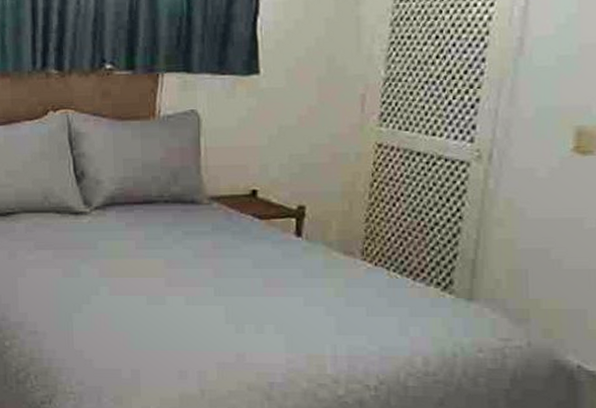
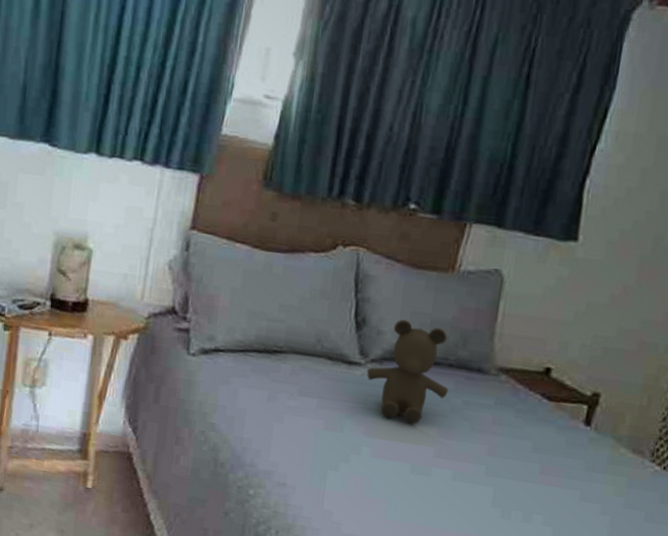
teddy bear: none [93,167,168,260] -> present [367,319,449,424]

